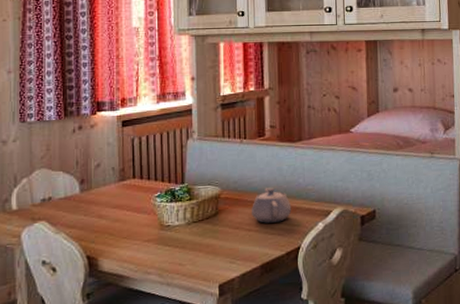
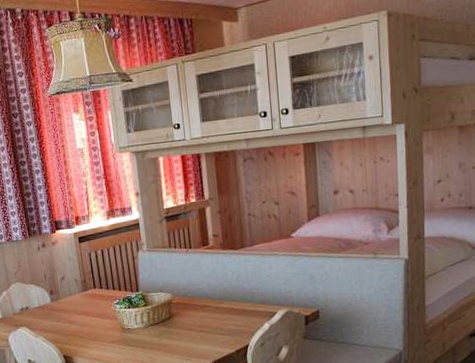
teapot: present [251,187,292,223] -> none [201,292,239,325]

